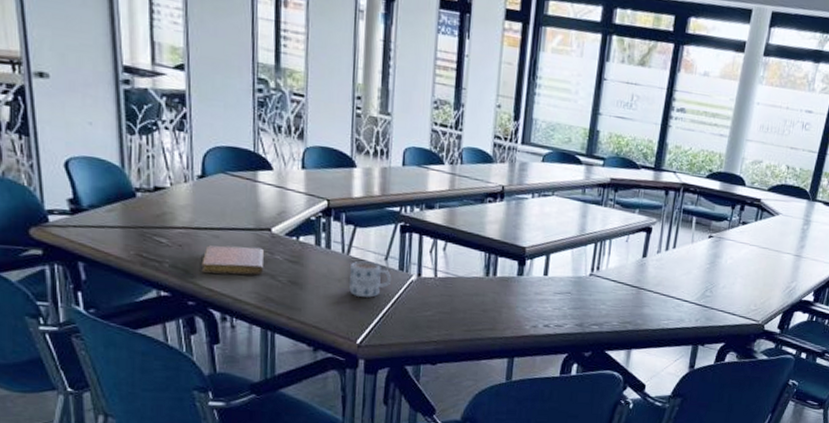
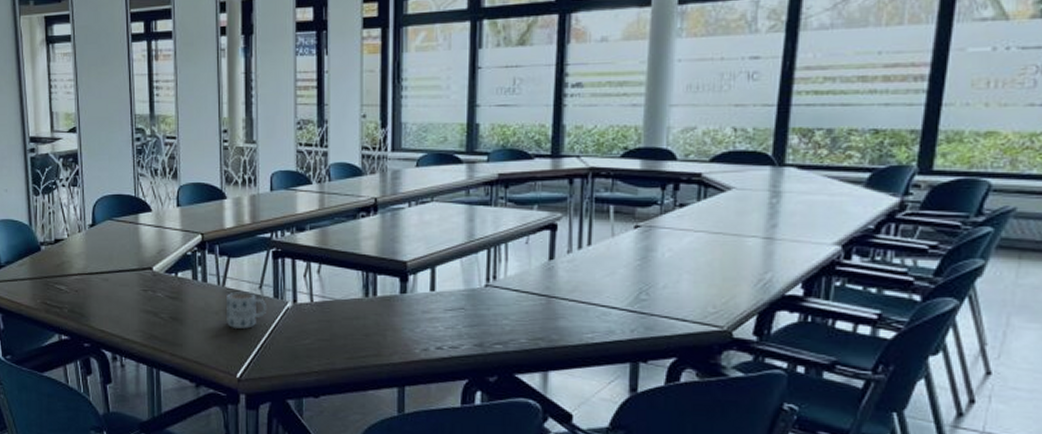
notebook: present [201,245,265,275] -> none [94,287,148,316]

